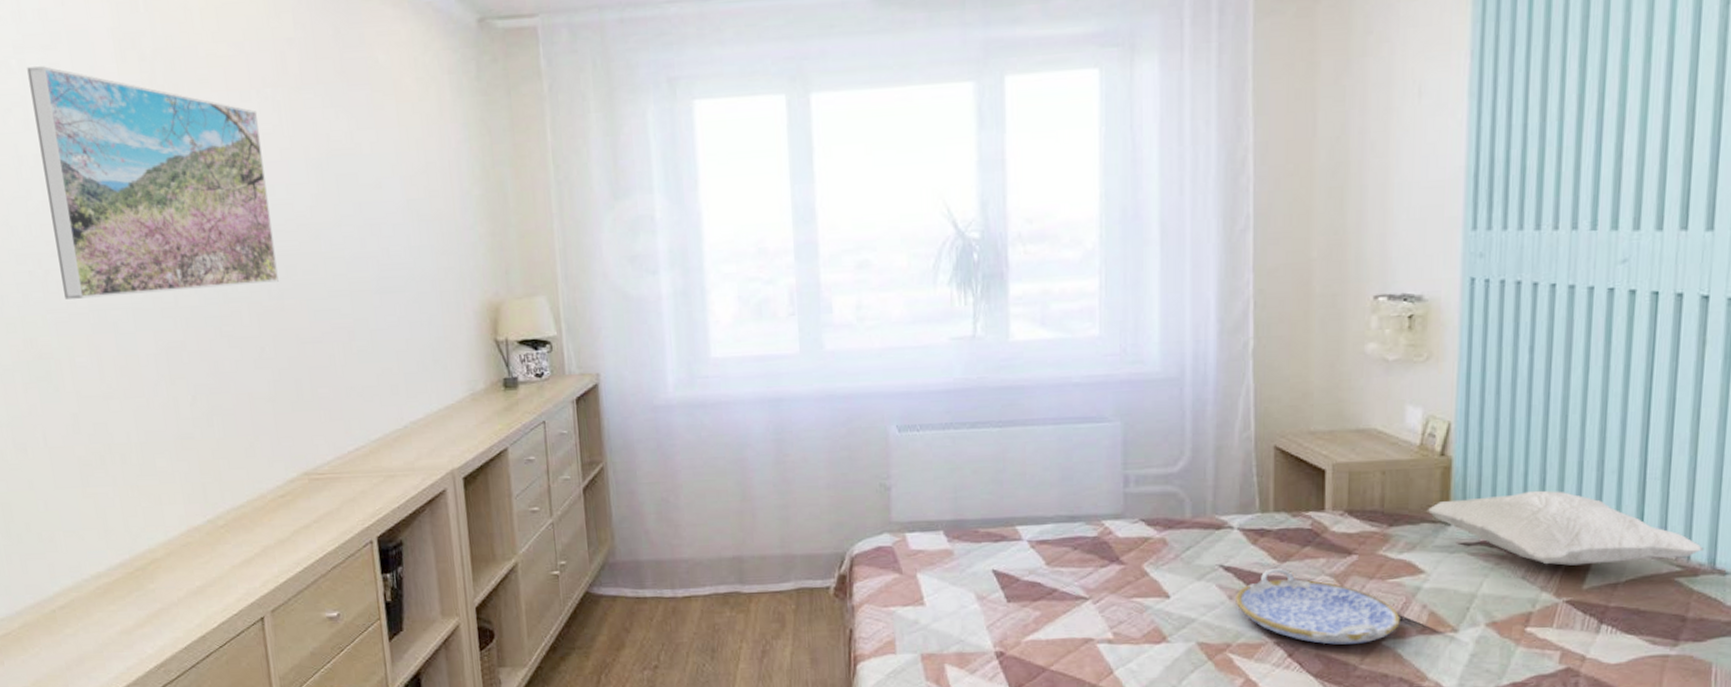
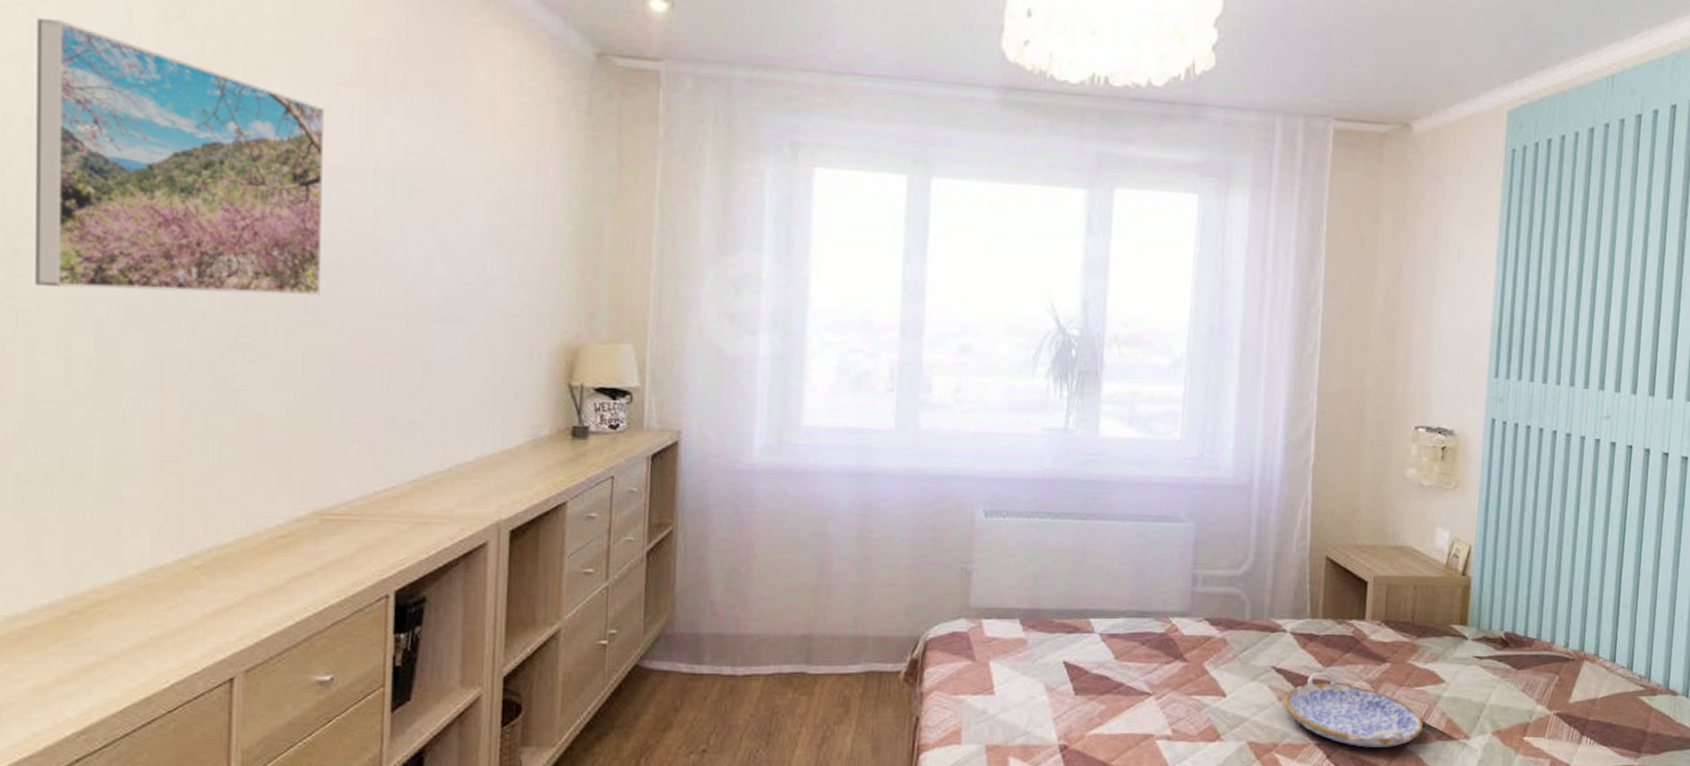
pillow: present [1427,490,1704,566] -> none [1449,612,1661,681]

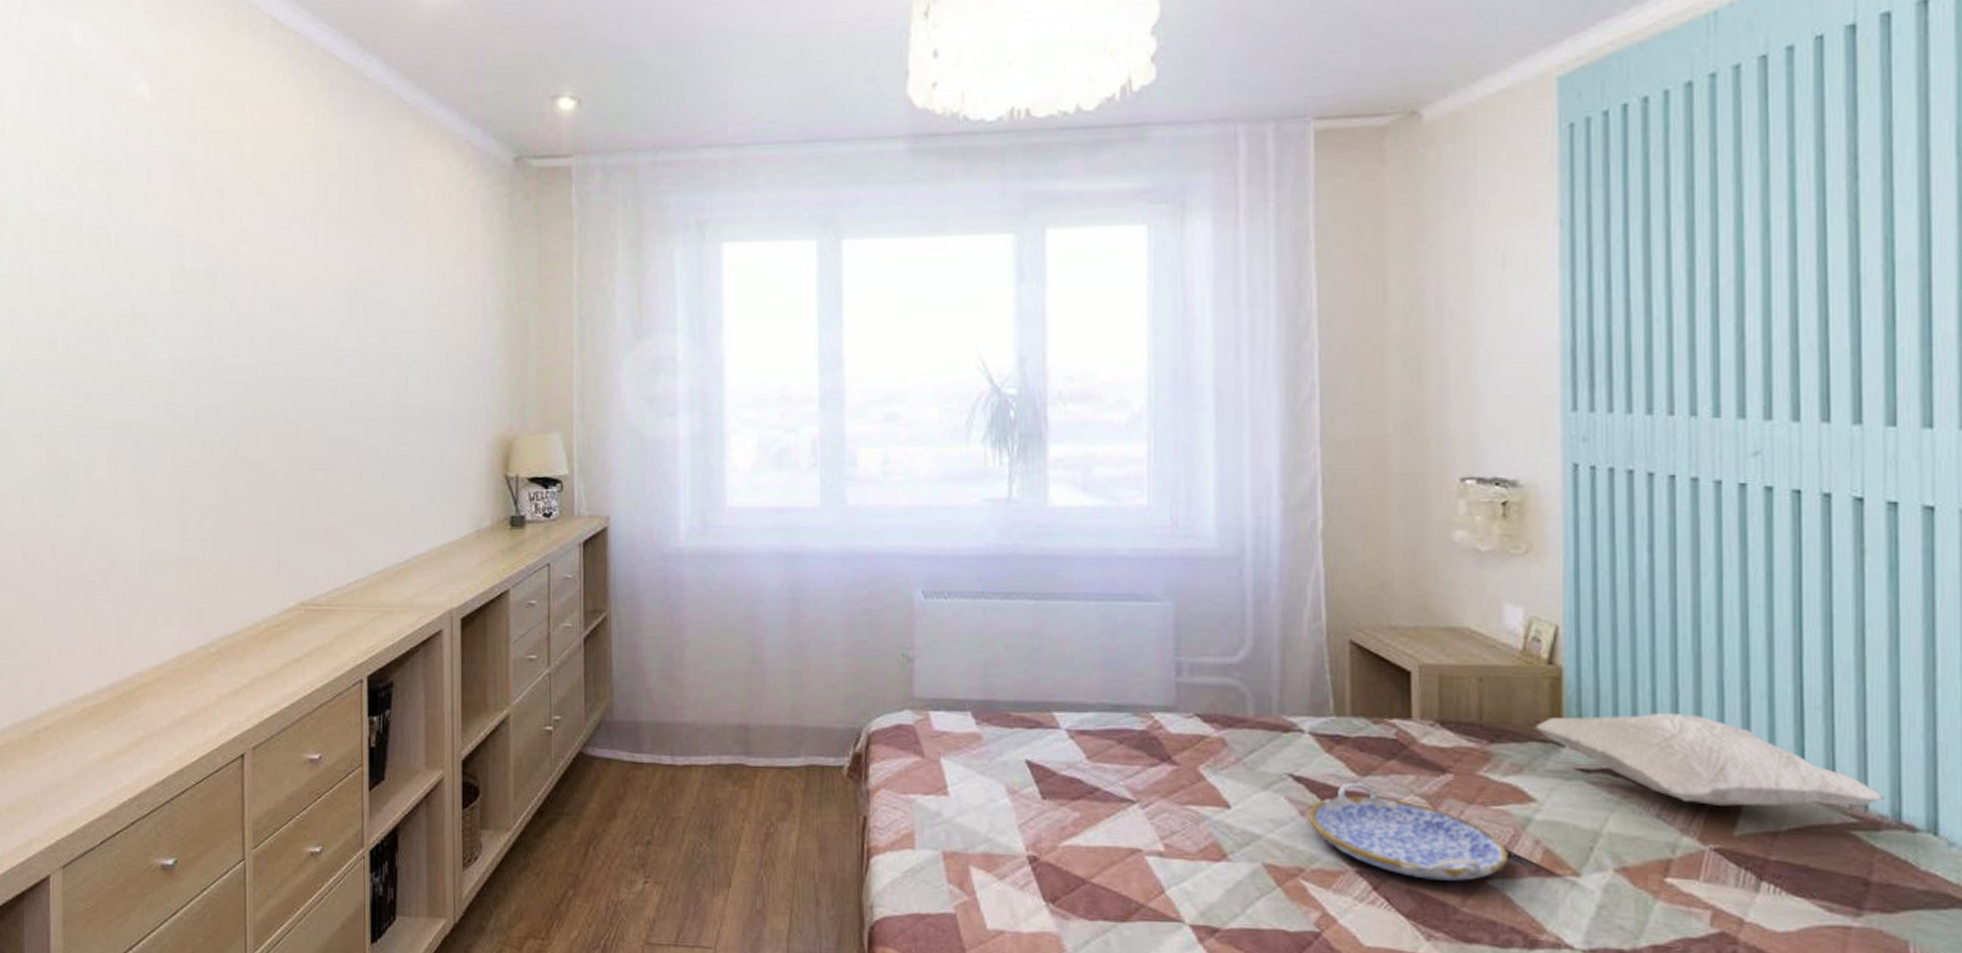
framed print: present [36,18,325,295] -> none [87,190,297,413]
pillow: none [1449,612,1661,681] -> present [1534,712,1885,806]

